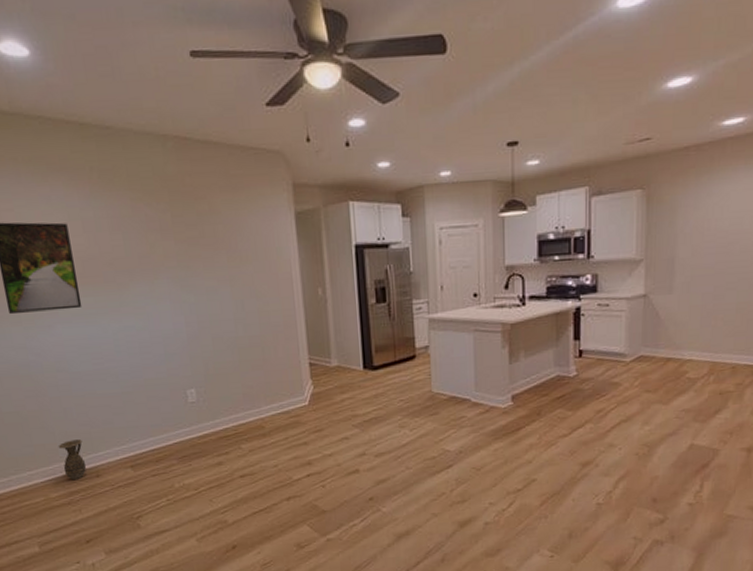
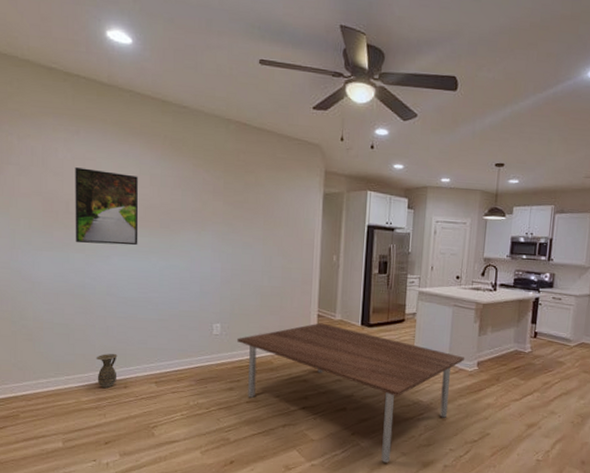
dining table: none [218,372,496,528] -> present [237,323,465,463]

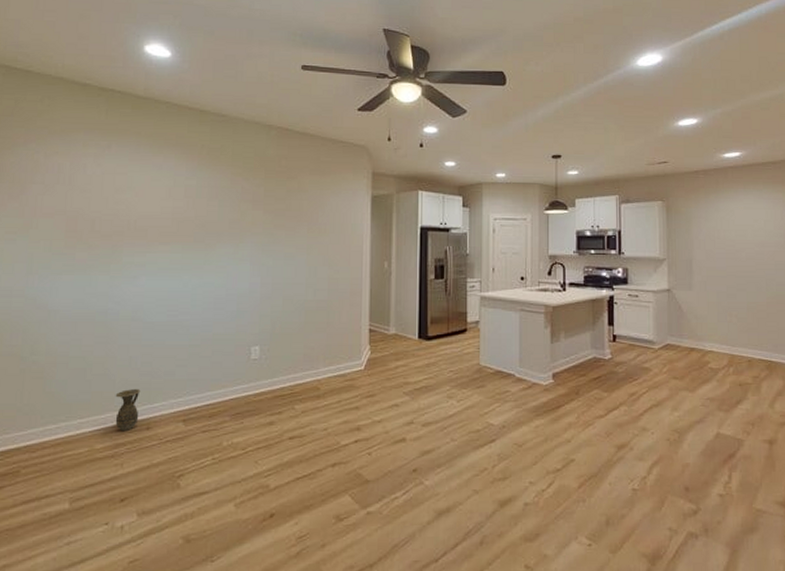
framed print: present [75,167,139,246] -> none [99,183,172,264]
dining table: present [237,323,465,463] -> none [279,339,538,504]

